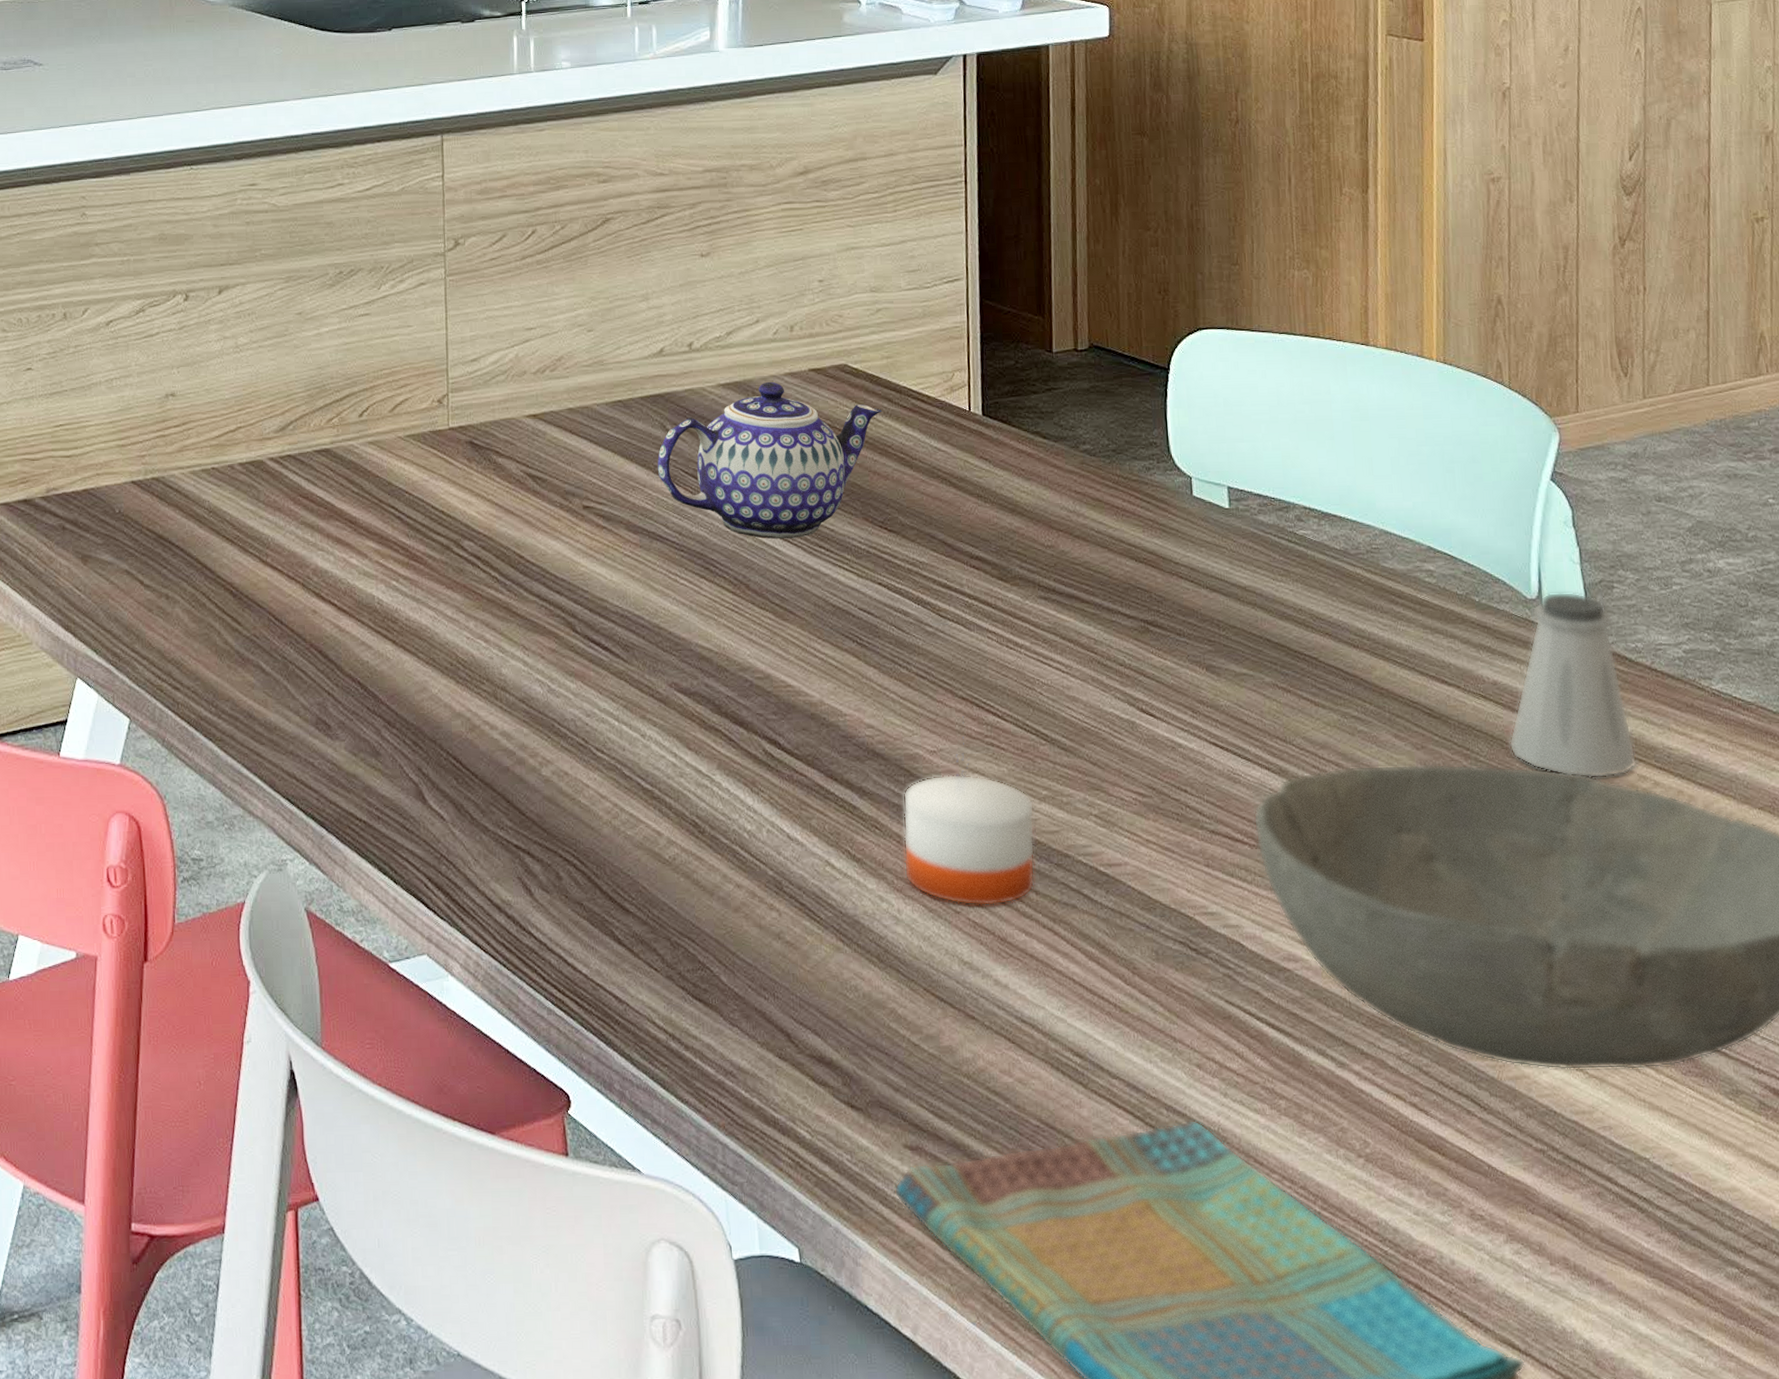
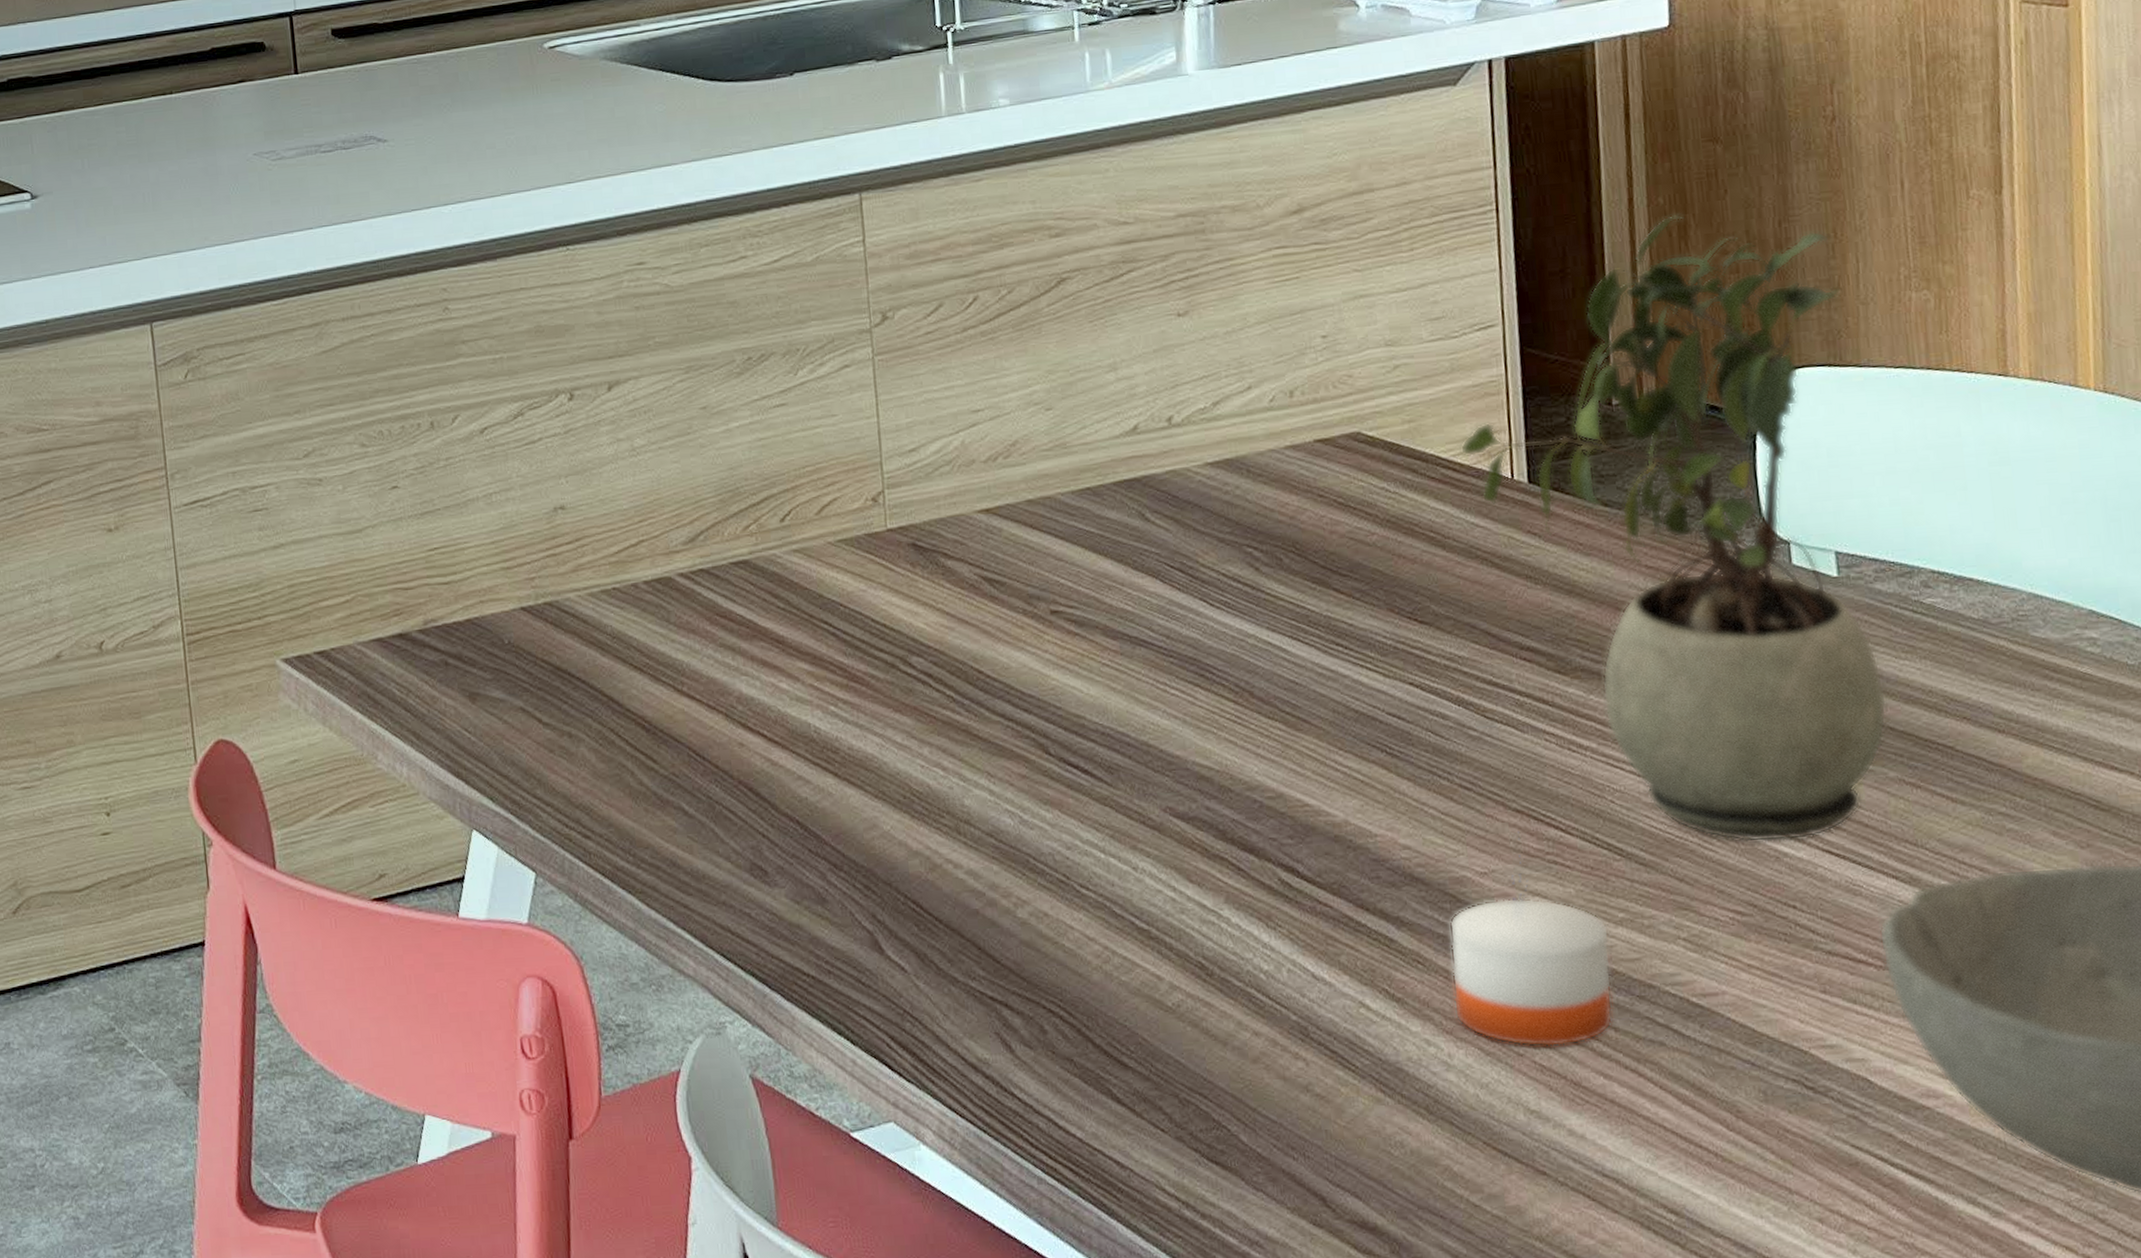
teapot: present [657,381,882,539] -> none [1136,456,1406,639]
potted plant: none [927,194,1265,734] -> present [1459,214,1887,843]

